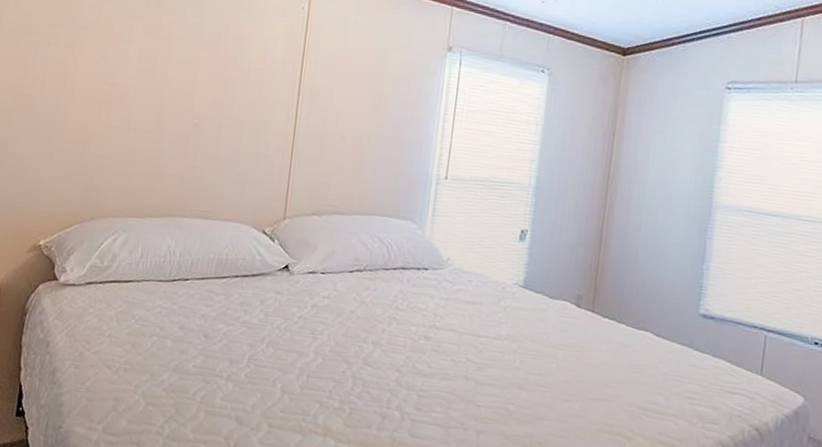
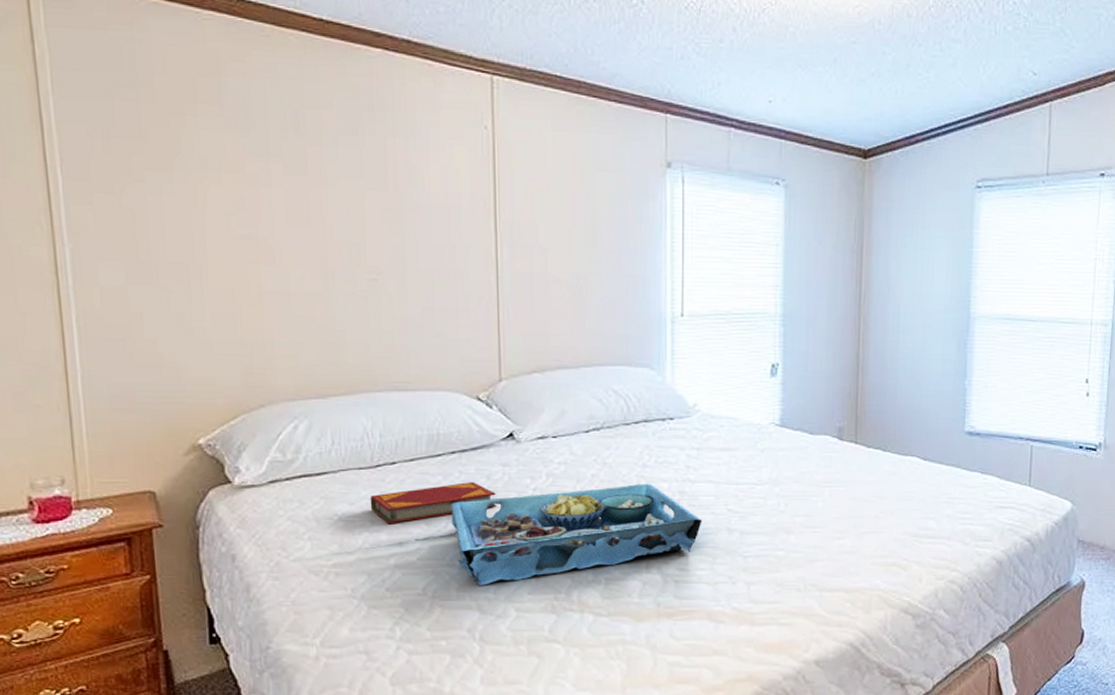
hardback book: none [162,303,267,333] -> present [370,482,496,524]
serving tray: none [225,320,443,399] -> present [451,483,702,585]

